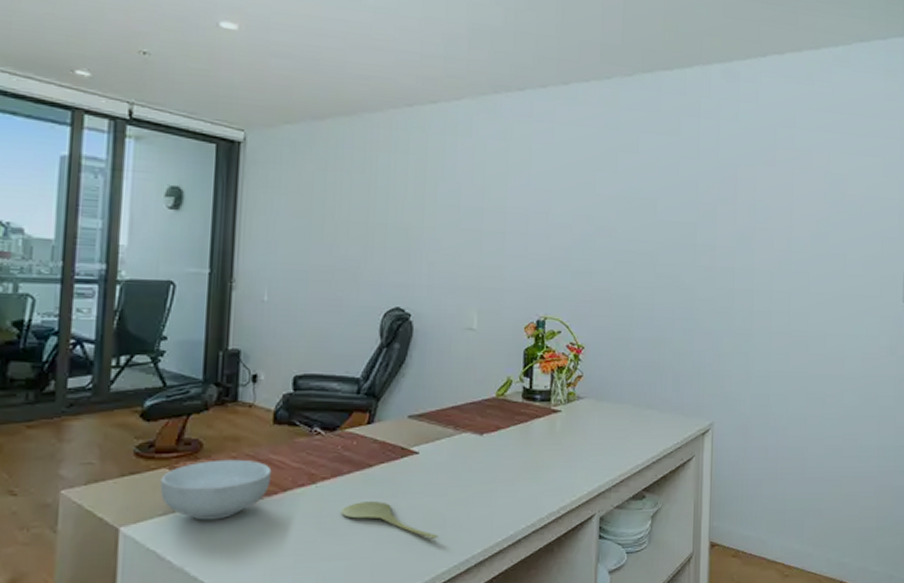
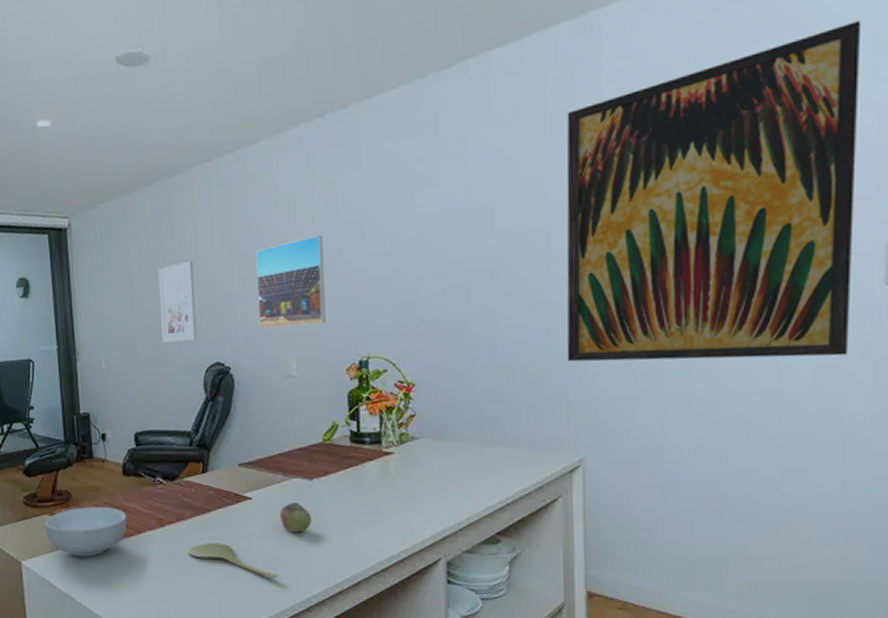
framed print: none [339,200,382,282] -> present [158,261,197,343]
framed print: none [444,197,514,281] -> present [256,235,326,330]
apple: none [446,458,478,491] -> present [279,503,312,533]
wall art: none [705,115,892,352] -> present [566,21,862,362]

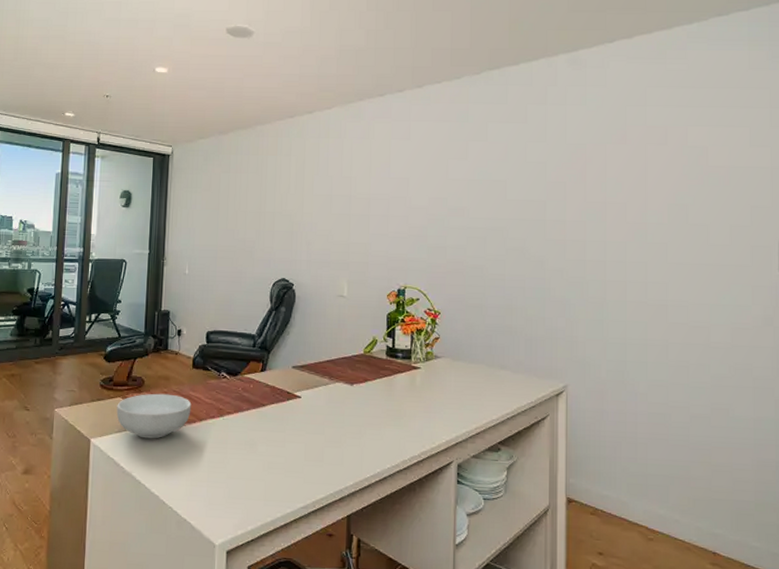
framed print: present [158,261,197,343] -> none [239,194,271,258]
spoon: present [187,543,278,578] -> none [241,434,317,469]
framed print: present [256,235,326,330] -> none [320,186,377,256]
apple: present [279,503,312,533] -> none [323,403,350,431]
wall art: present [566,21,862,362] -> none [557,84,759,322]

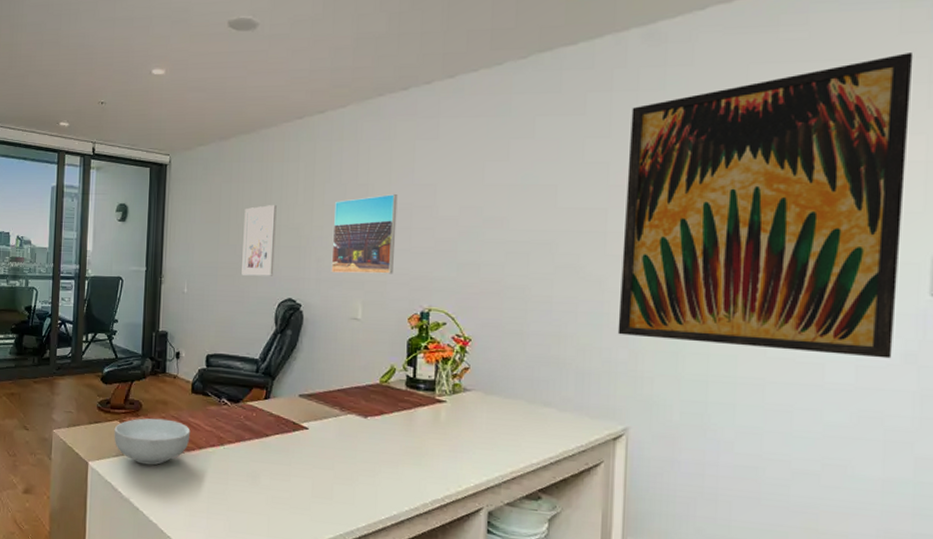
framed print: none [239,194,271,258] -> present [242,205,277,276]
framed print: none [320,186,377,256] -> present [331,194,398,274]
wall art: none [557,84,759,322] -> present [617,53,914,359]

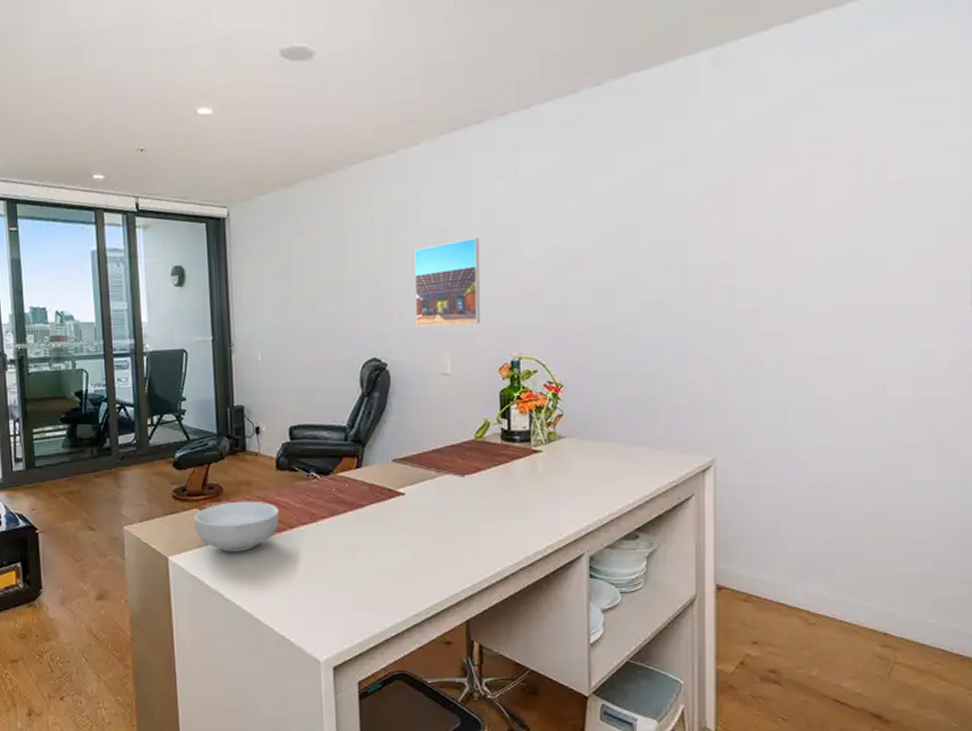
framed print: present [242,205,277,276] -> none [317,257,355,337]
wall art: present [617,53,914,359] -> none [701,71,955,370]

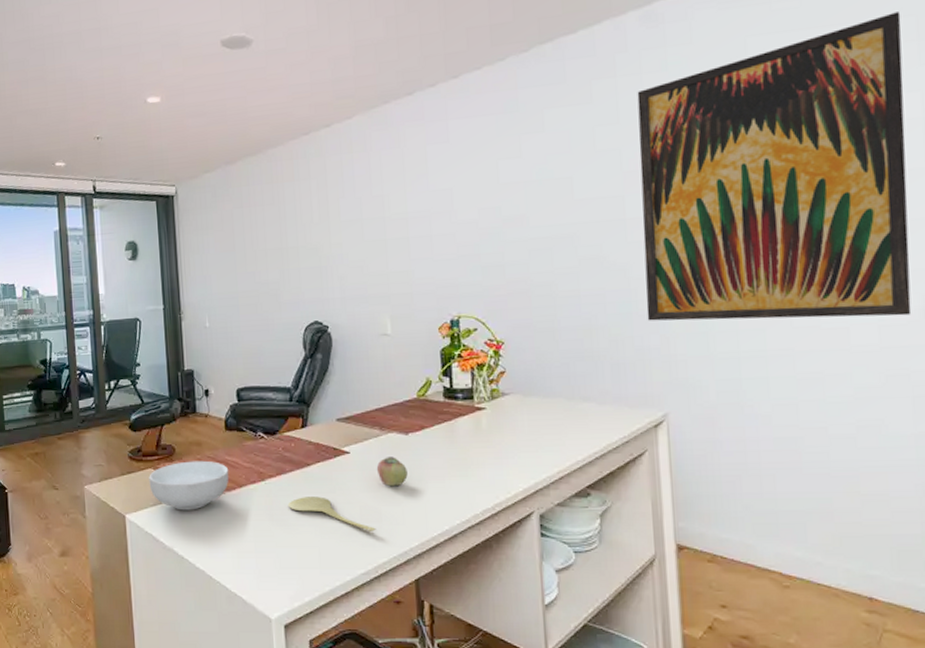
spoon: none [339,538,429,573] -> present [287,496,376,531]
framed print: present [414,238,481,328] -> none [351,203,418,291]
apple: none [431,498,462,529] -> present [376,457,408,487]
wall art: none [701,71,955,370] -> present [637,12,912,321]

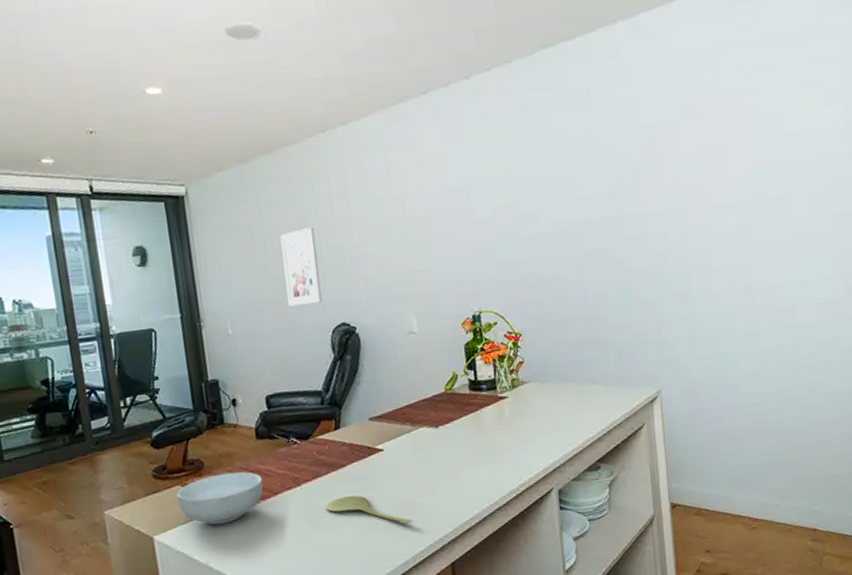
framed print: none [259,226,297,303] -> present [280,227,323,306]
apple: present [376,457,408,487] -> none [409,450,440,479]
wall art: present [637,12,912,321] -> none [628,34,840,308]

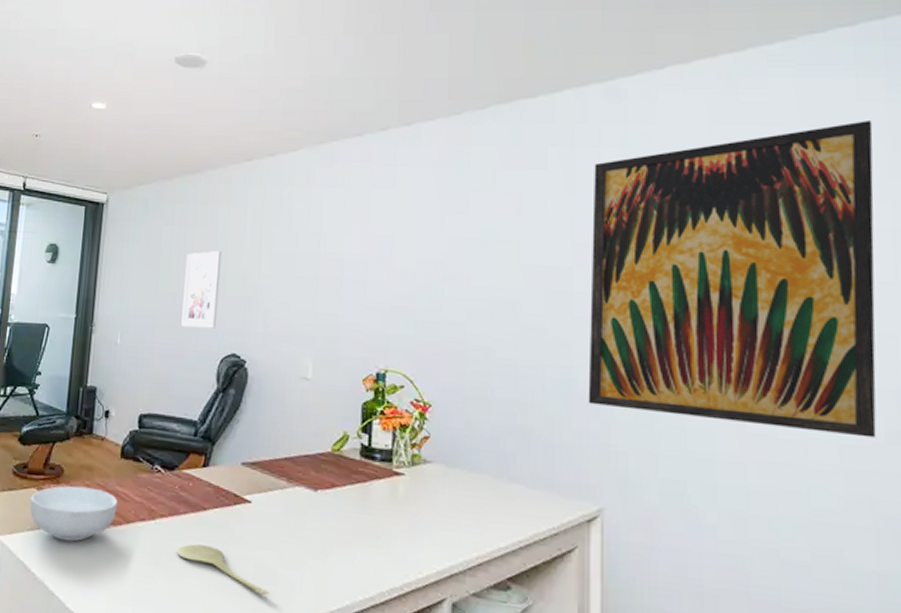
wall art: none [628,34,840,308] -> present [588,121,877,438]

